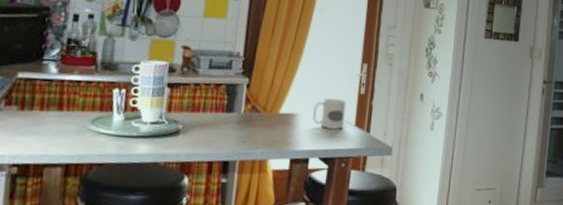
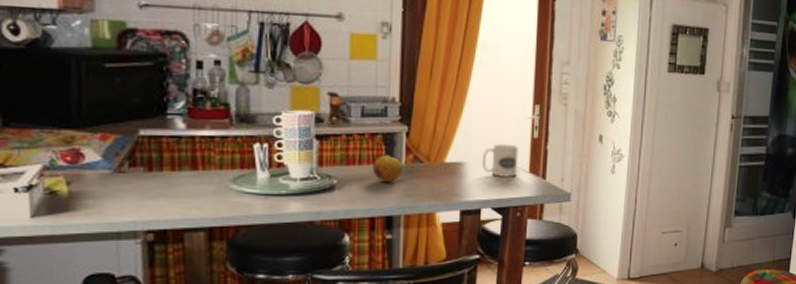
fruit: none [214,103,242,130] -> present [373,154,403,183]

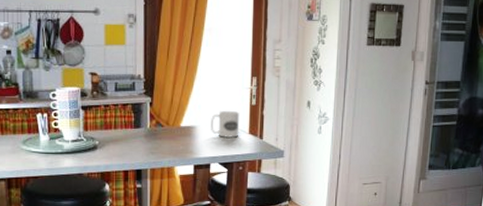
fruit: present [373,154,403,183] -> none [125,120,148,143]

